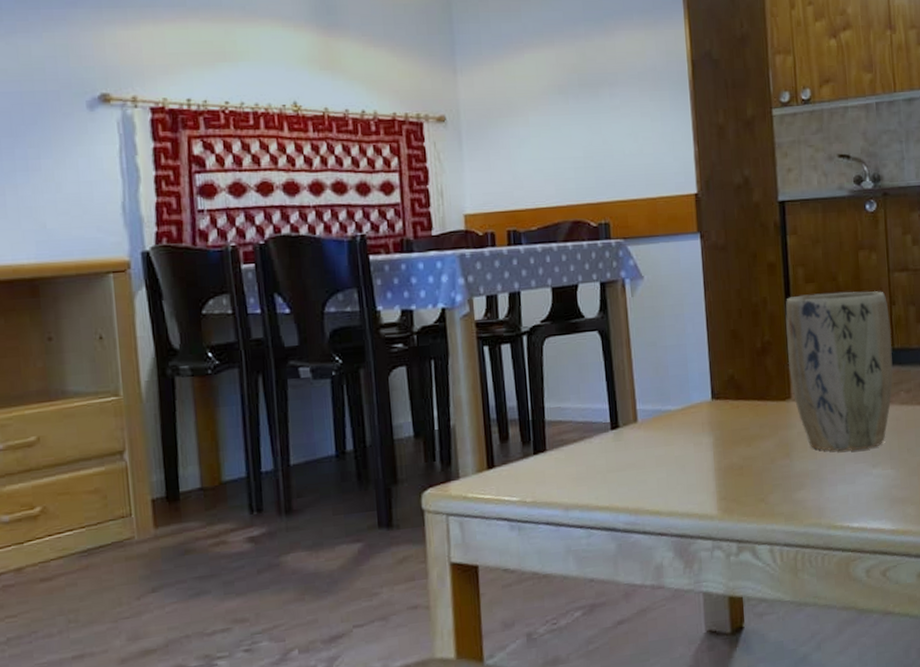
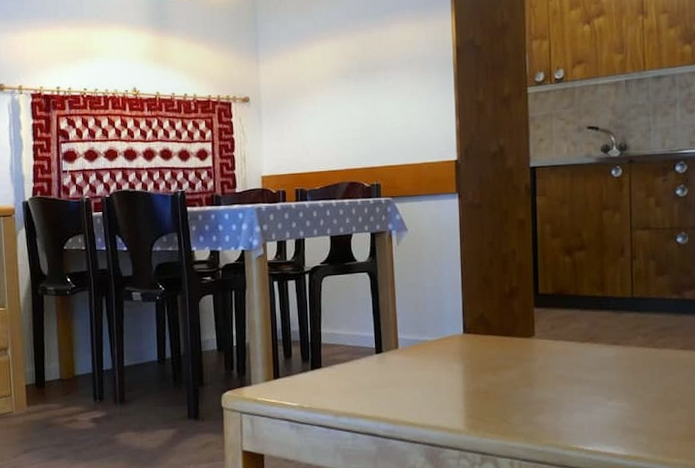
plant pot: present [785,291,893,451] -> none [532,246,632,385]

